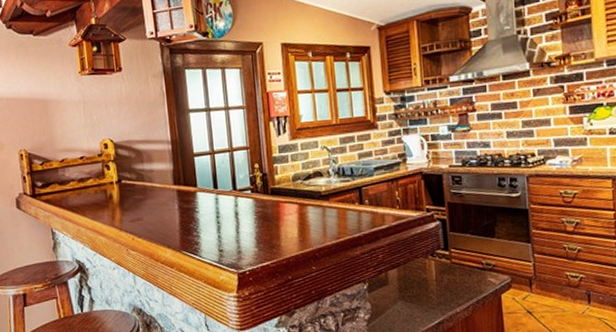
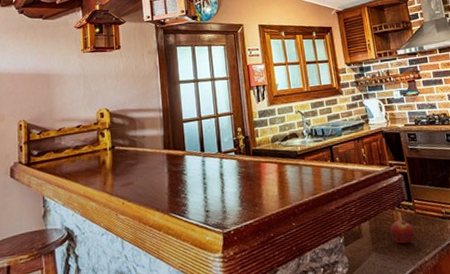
fruit: none [420,269,448,293] -> present [390,220,415,244]

